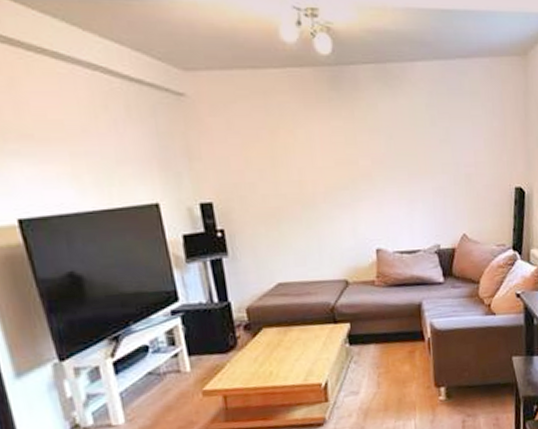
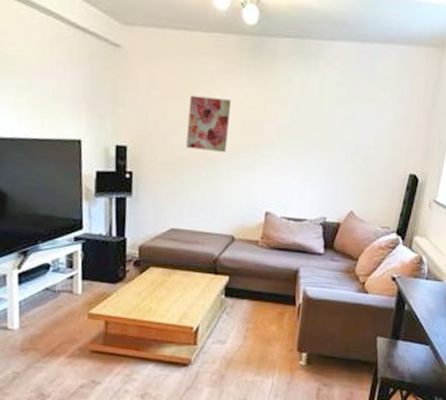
wall art: none [273,137,323,195] -> present [186,95,232,152]

